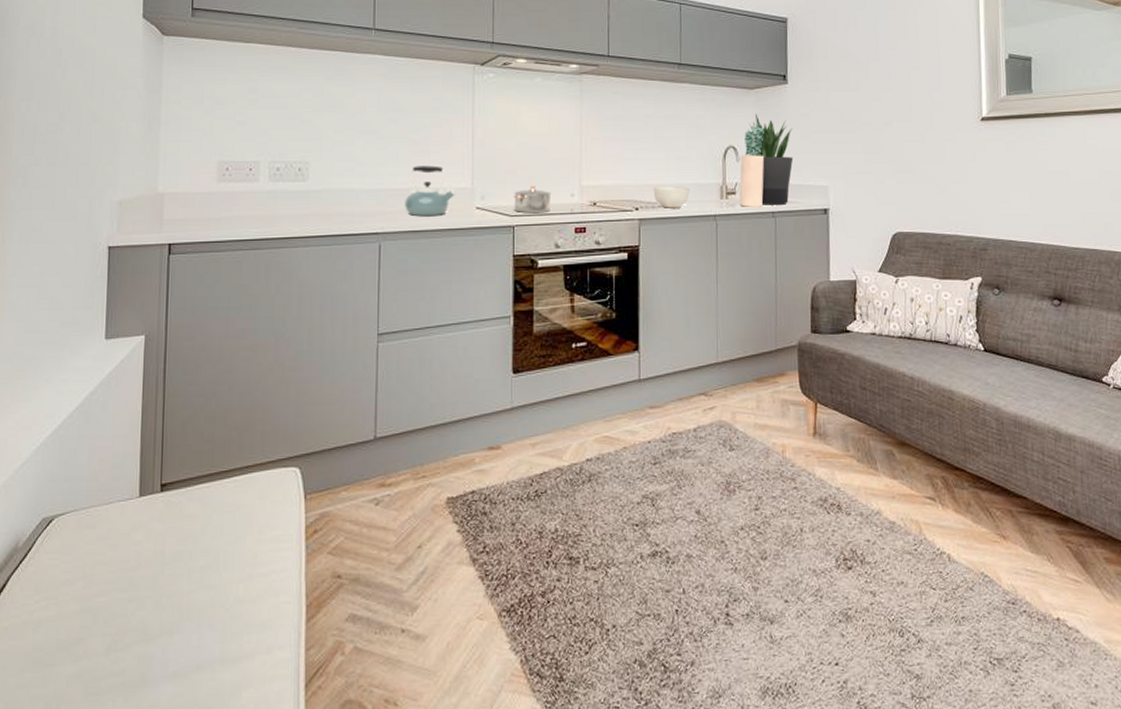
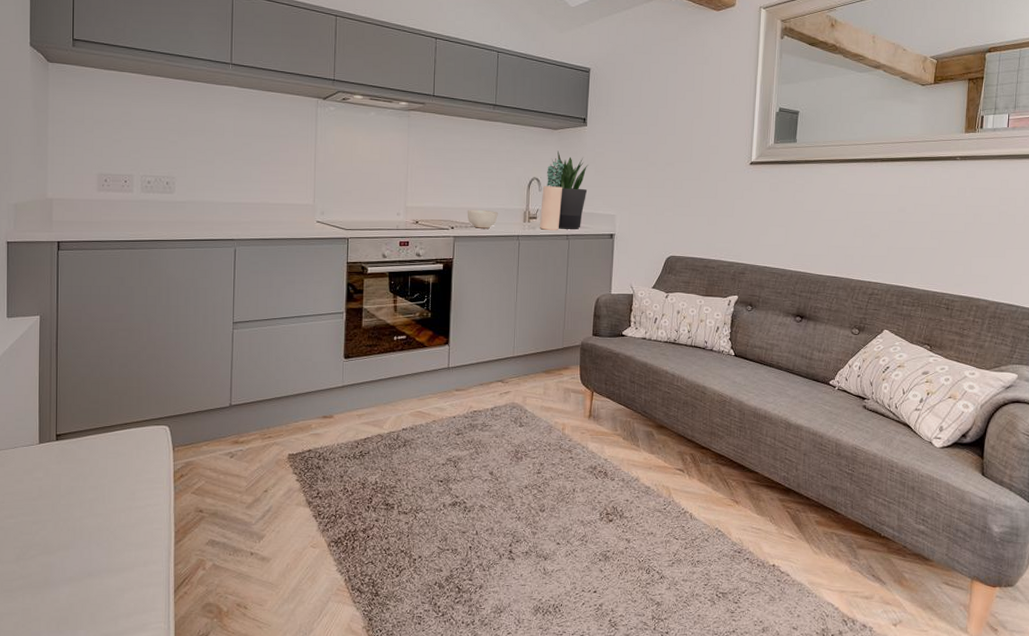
kettle: present [405,165,458,217] -> none [256,184,301,228]
cooking pot: present [513,185,552,214] -> none [348,204,381,228]

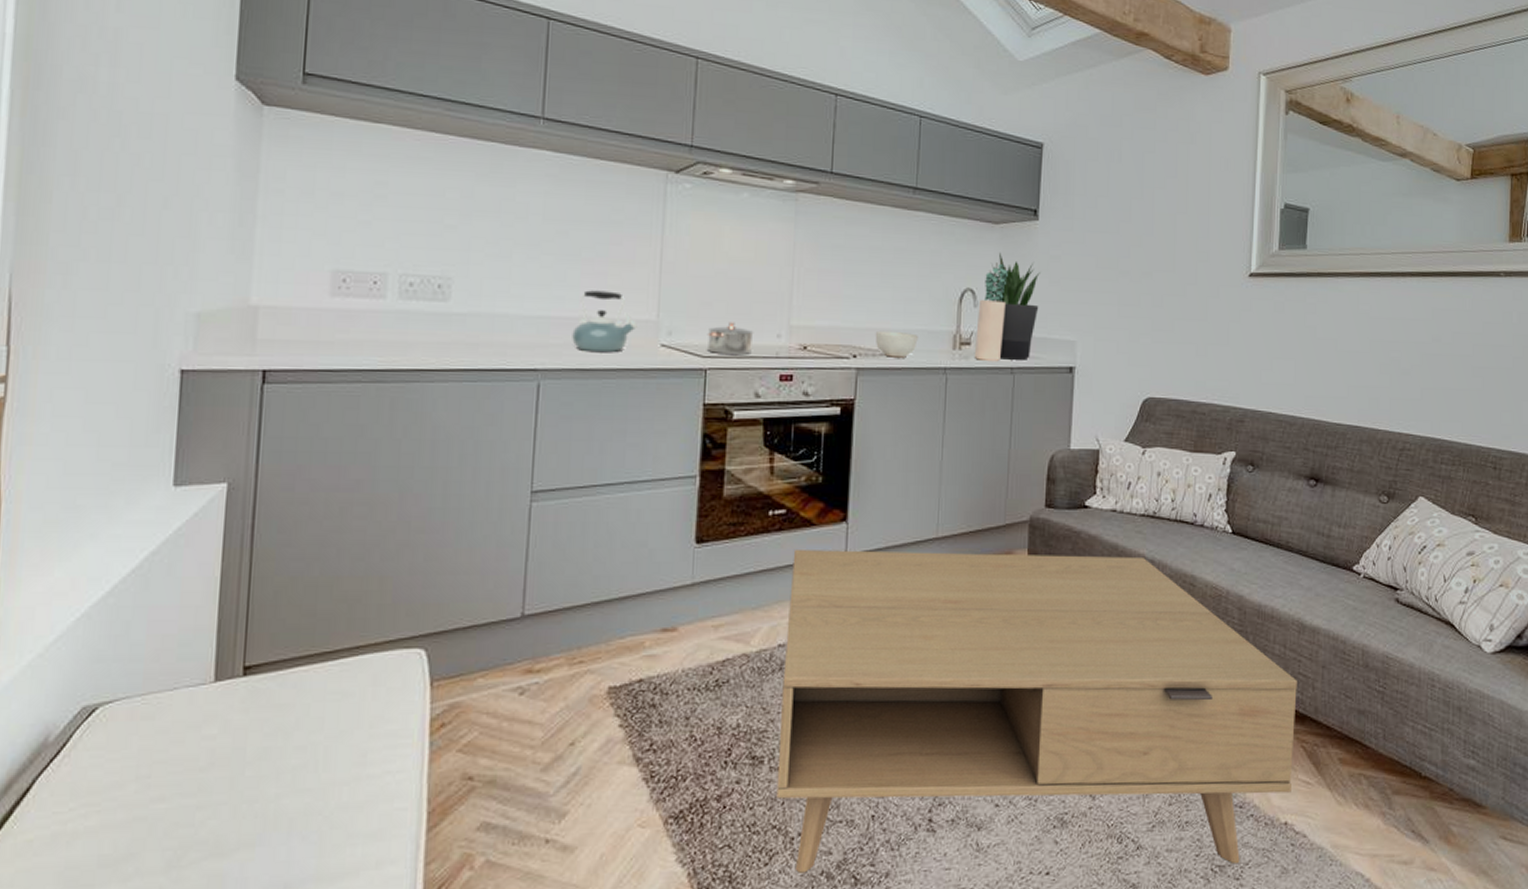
kettle: none [256,184,301,228] -> present [572,290,639,353]
cooking pot: none [348,204,381,228] -> present [707,322,754,356]
coffee table: none [403,364,784,592] -> present [776,550,1297,873]

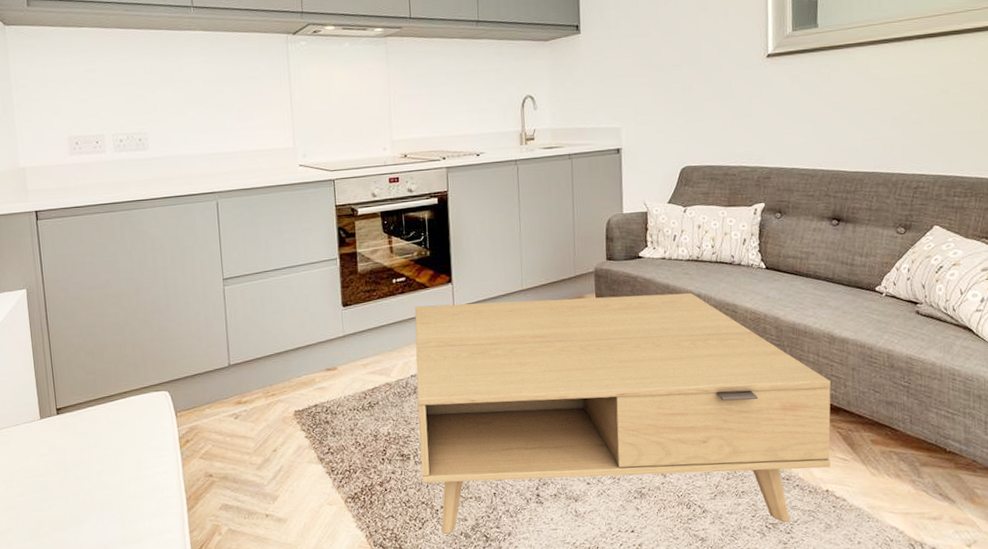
kettle: present [572,290,639,353] -> none [235,129,282,176]
cooking pot: present [707,322,754,356] -> none [331,142,366,168]
bowl: present [875,330,918,358] -> none [458,135,492,156]
vase: present [974,260,1009,362] -> none [537,69,561,152]
planter: present [992,252,1040,360] -> none [545,63,588,149]

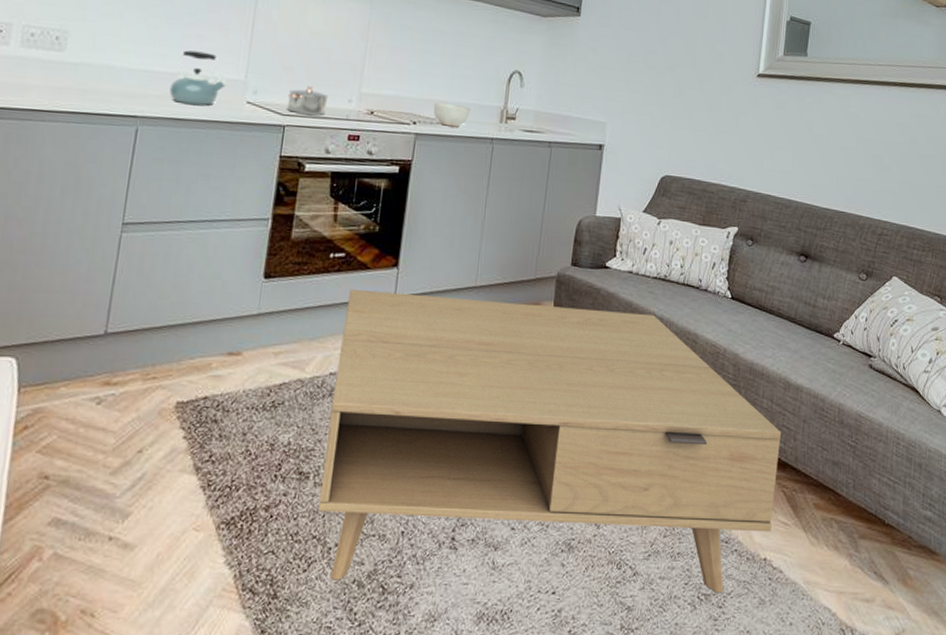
kettle: none [235,129,282,176] -> present [169,50,229,106]
cooking pot: none [331,142,366,168] -> present [287,86,329,116]
bowl: none [458,135,492,156] -> present [433,102,471,127]

